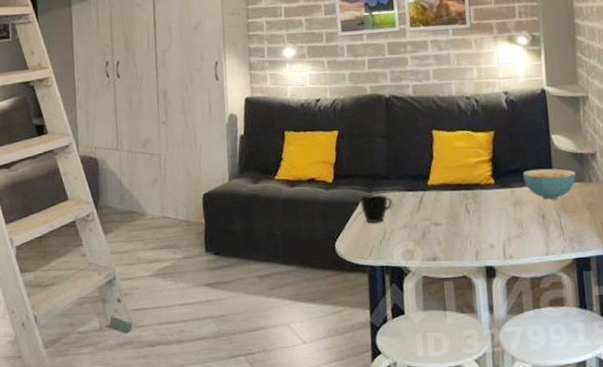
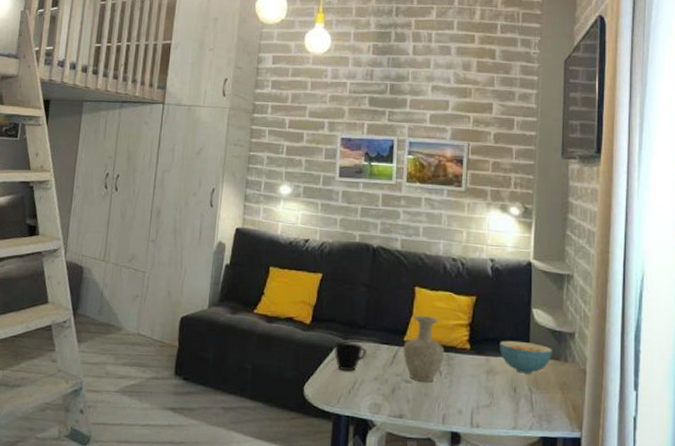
vase: none [428,157,470,223] -> present [403,315,445,382]

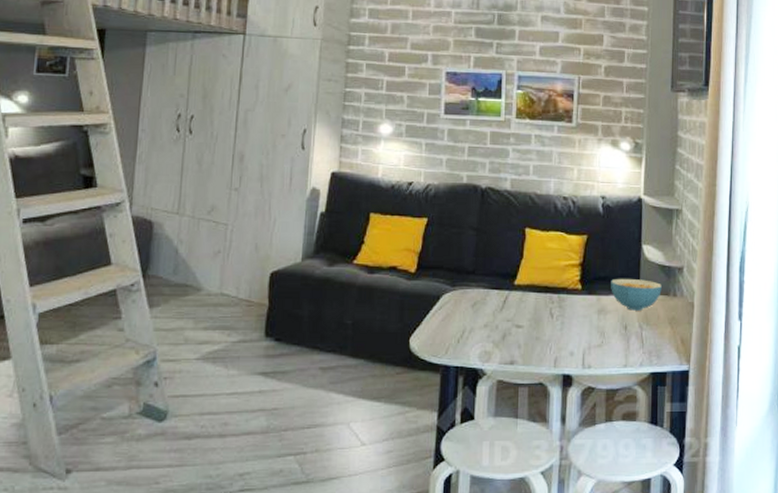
cup: present [335,341,367,372] -> none [442,289,477,320]
vase: present [403,315,445,382] -> none [513,257,556,326]

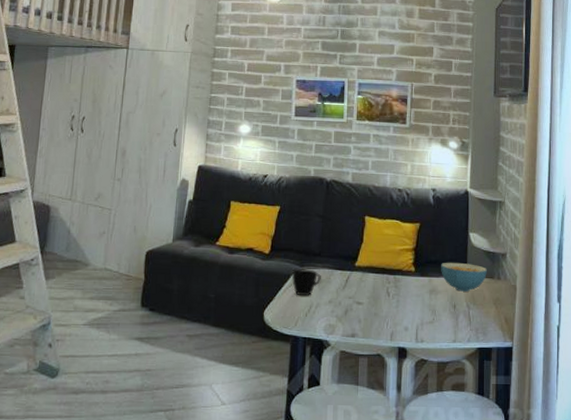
cup: none [442,289,477,320] -> present [292,269,322,296]

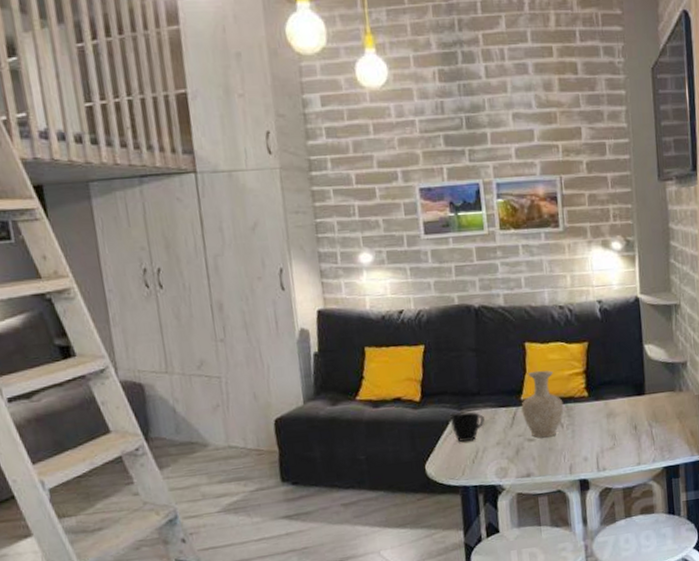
vase: none [354,242,392,303] -> present [521,370,564,438]
cereal bowl: present [441,262,487,292] -> none [616,378,667,411]

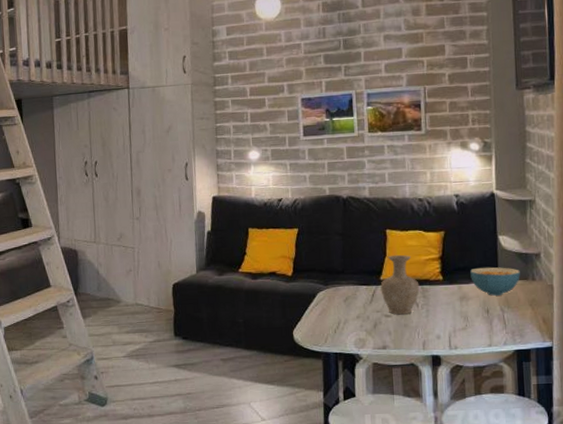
cup: present [450,411,486,442] -> none [317,287,348,314]
cereal bowl: none [616,378,667,411] -> present [470,267,520,296]

